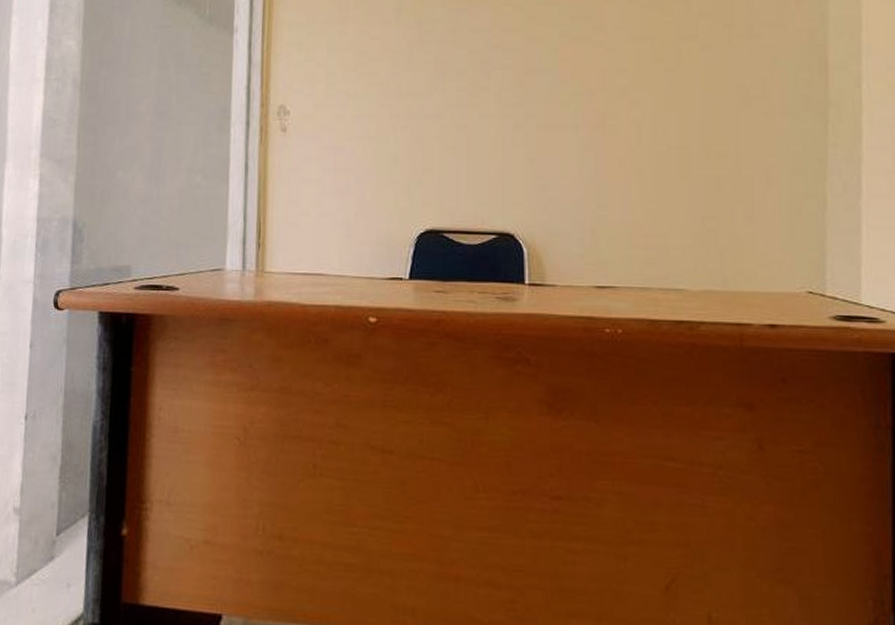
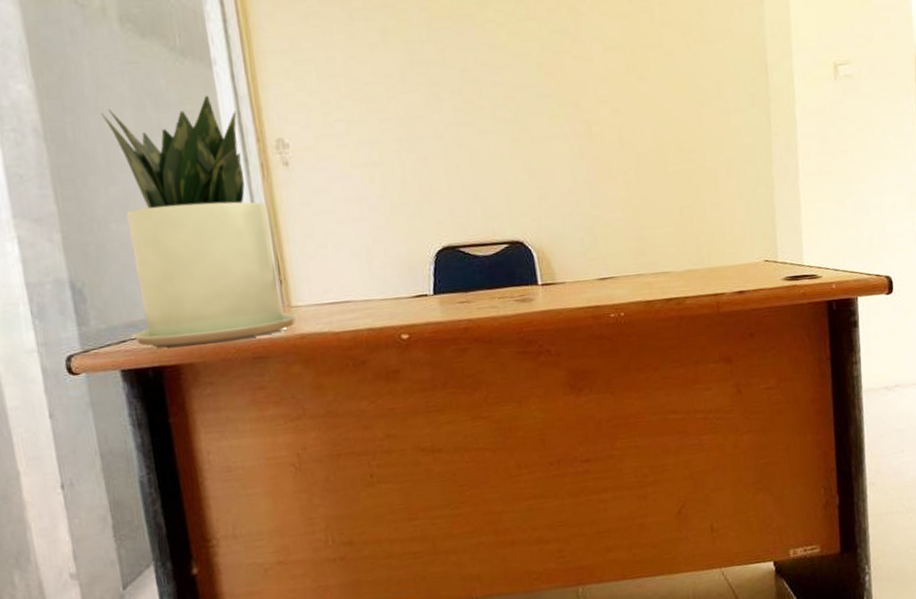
planter: none [115,60,269,299] -> present [101,95,298,348]

